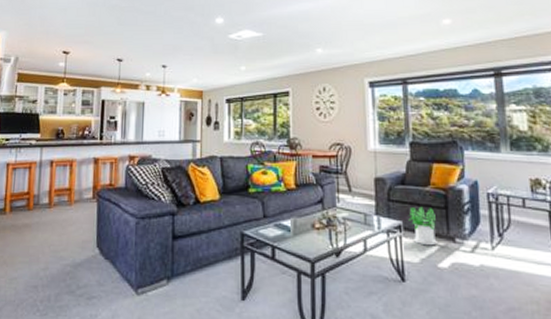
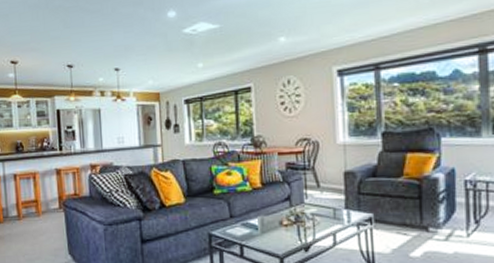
potted plant: present [408,206,437,246] -> none [379,198,410,237]

